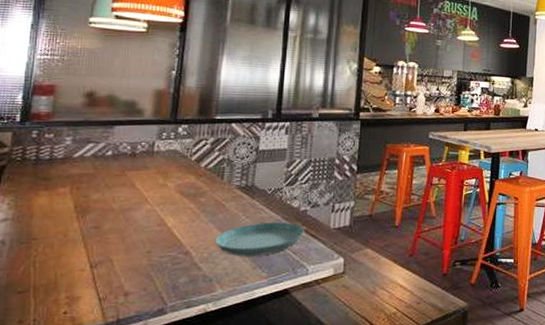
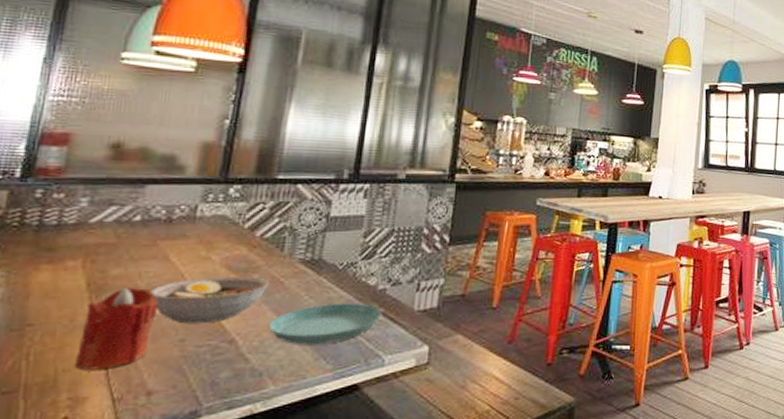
candle: none [69,210,129,275] -> present [74,288,159,370]
bowl: none [122,201,214,239] -> present [149,277,270,324]

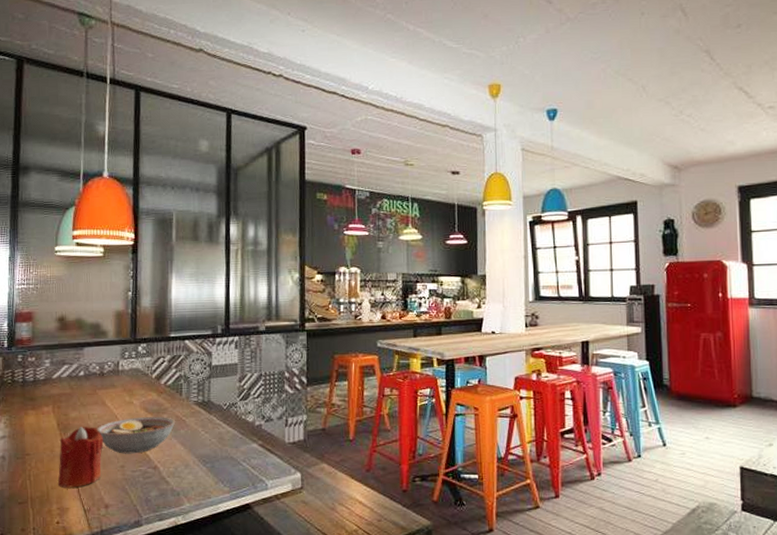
saucer: present [269,303,382,345] -> none [179,436,261,471]

